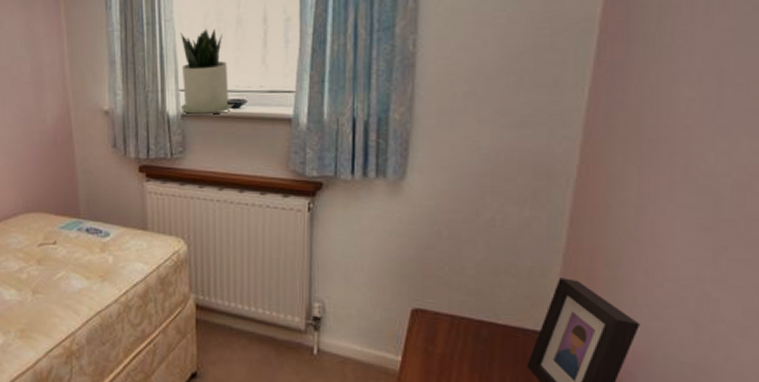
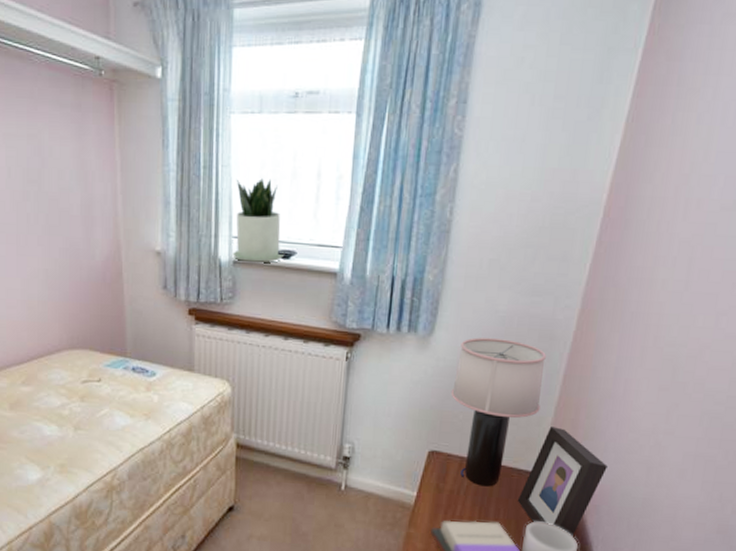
table lamp: none [432,179,545,350] -> present [450,337,546,487]

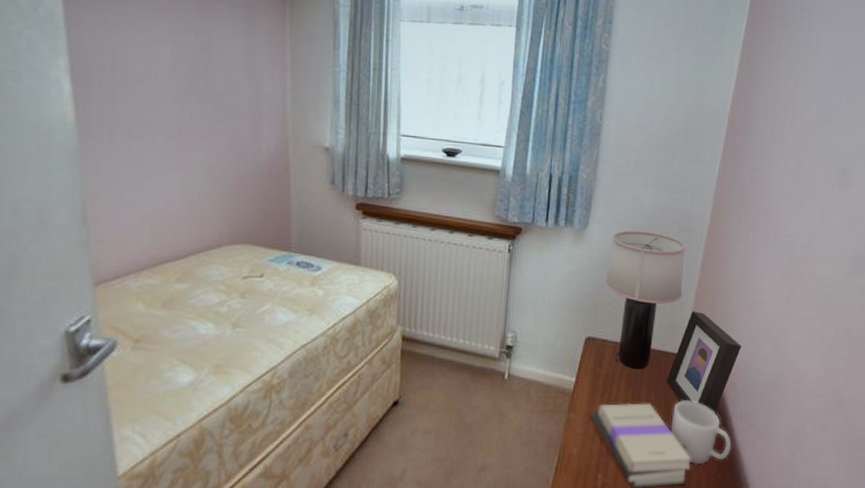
planter: present [232,178,284,264] -> none [400,82,450,161]

